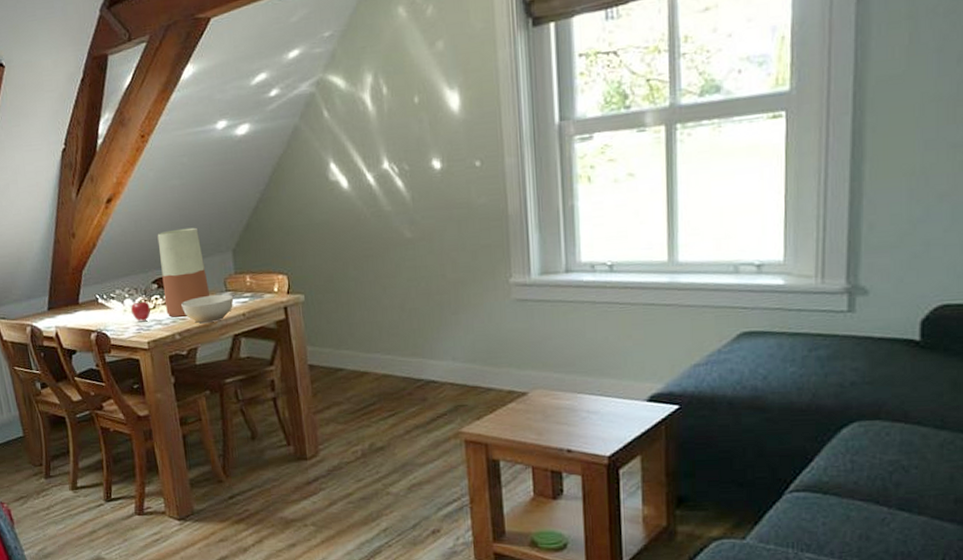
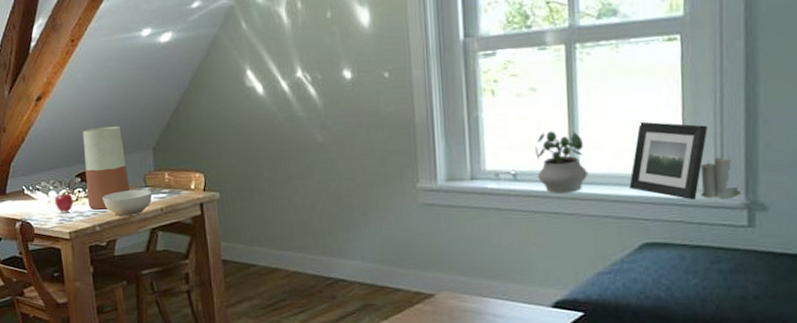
potted plant: none [633,217,687,285] -> present [535,131,589,194]
picture frame: none [729,205,810,287] -> present [629,121,708,200]
candle: none [800,238,842,284] -> present [700,155,741,199]

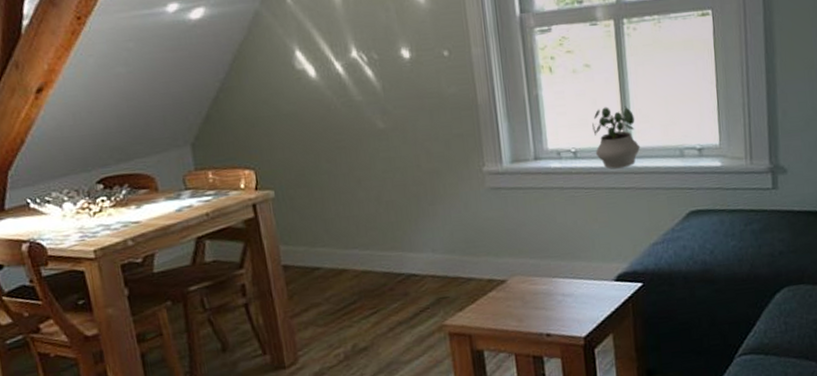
fruit: present [55,191,73,212] -> none [71,202,96,227]
vase: present [82,126,130,210] -> none [100,120,168,221]
bowl: present [101,190,153,217] -> none [132,193,195,226]
picture frame: present [629,121,708,200] -> none [675,94,737,168]
candle: present [700,155,741,199] -> none [734,124,766,165]

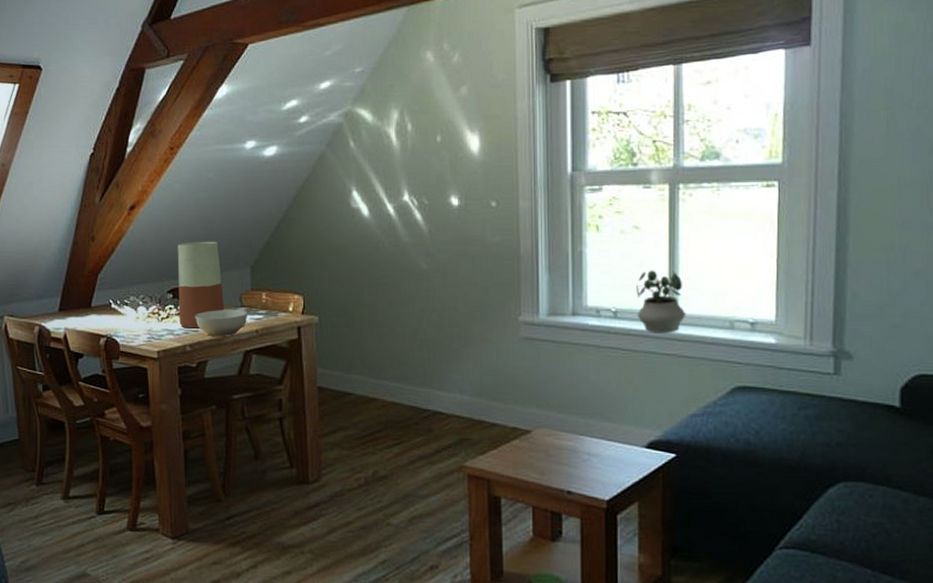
vase: none [100,120,168,221] -> present [177,241,225,328]
bowl: none [132,193,195,226] -> present [194,310,248,337]

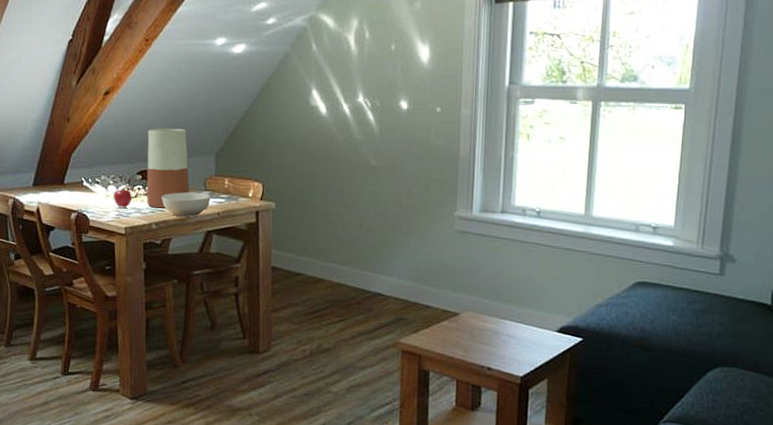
fruit: none [144,308,163,330] -> present [114,187,132,208]
potted plant: present [636,270,687,333] -> none [557,176,600,233]

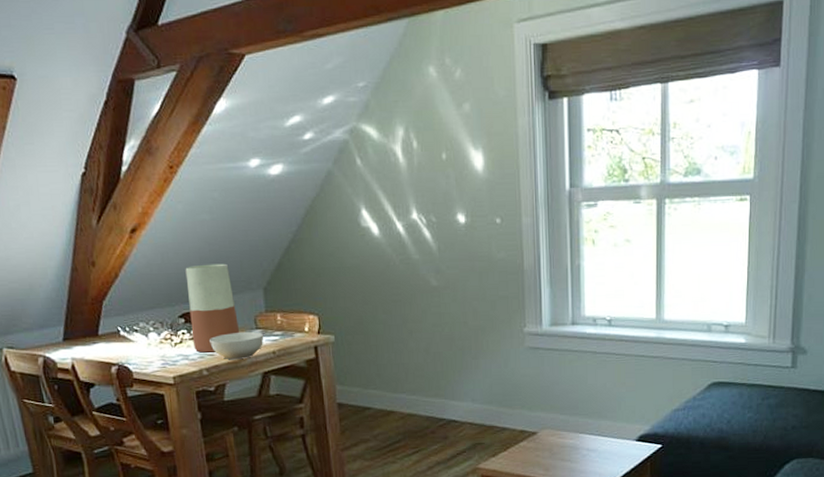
fruit: present [114,187,132,208] -> none [156,333,177,356]

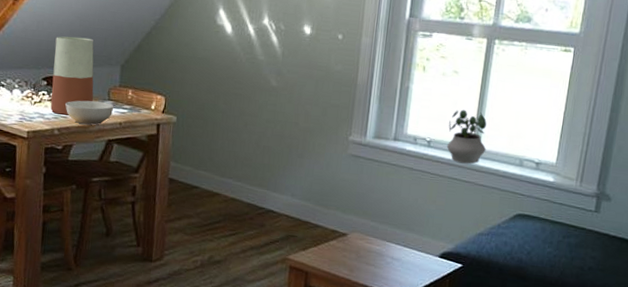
potted plant: none [628,280,671,339] -> present [446,109,487,165]

